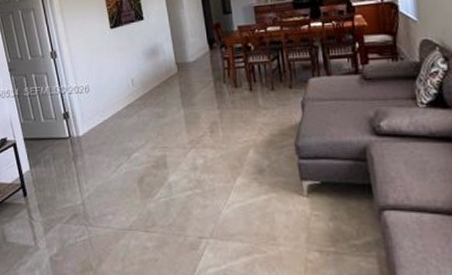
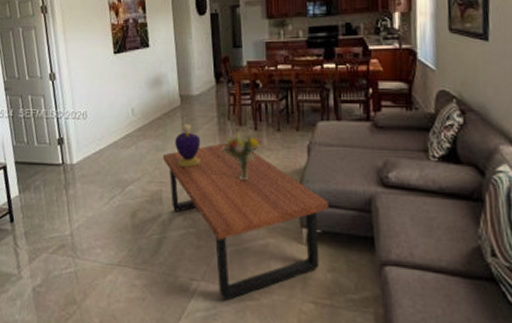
coffee table: none [165,105,327,255] -> present [163,143,330,301]
decorative container: none [175,90,202,132] -> present [175,124,202,168]
bouquet: none [220,94,257,140] -> present [222,133,261,181]

